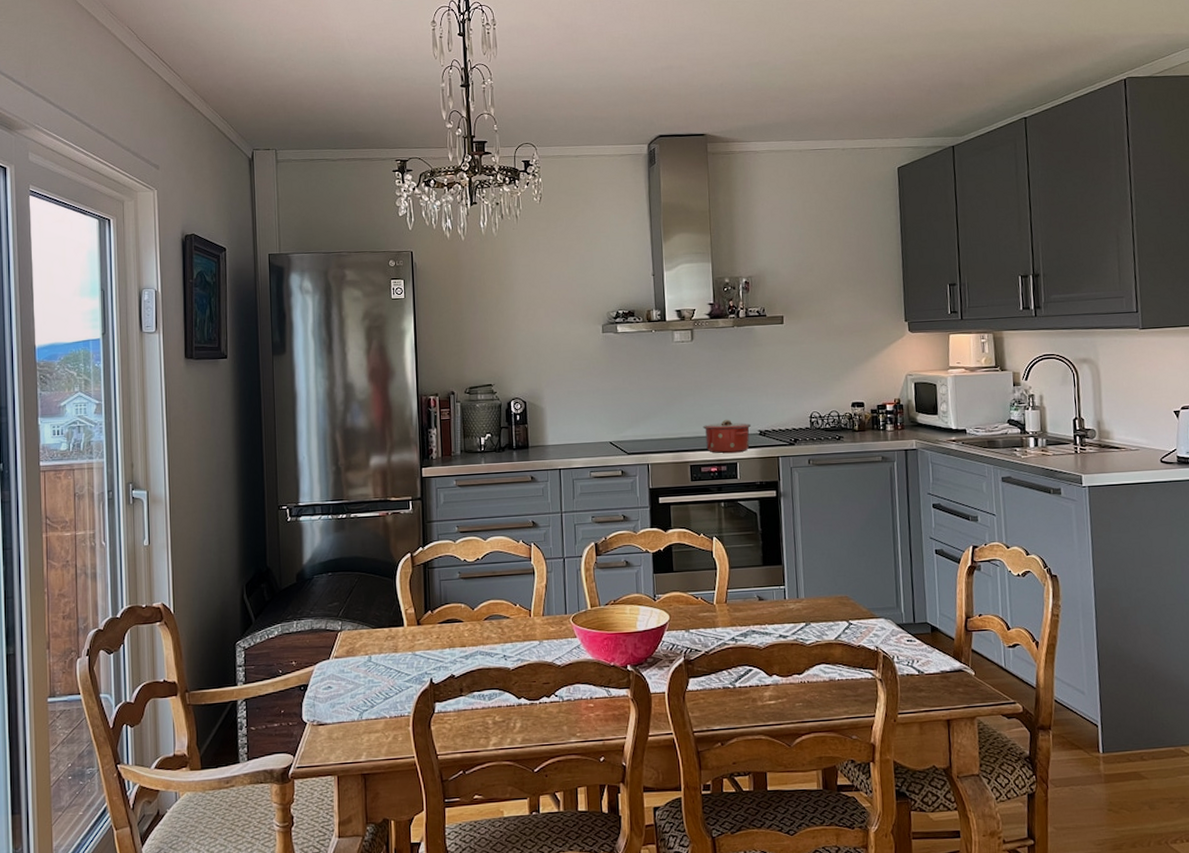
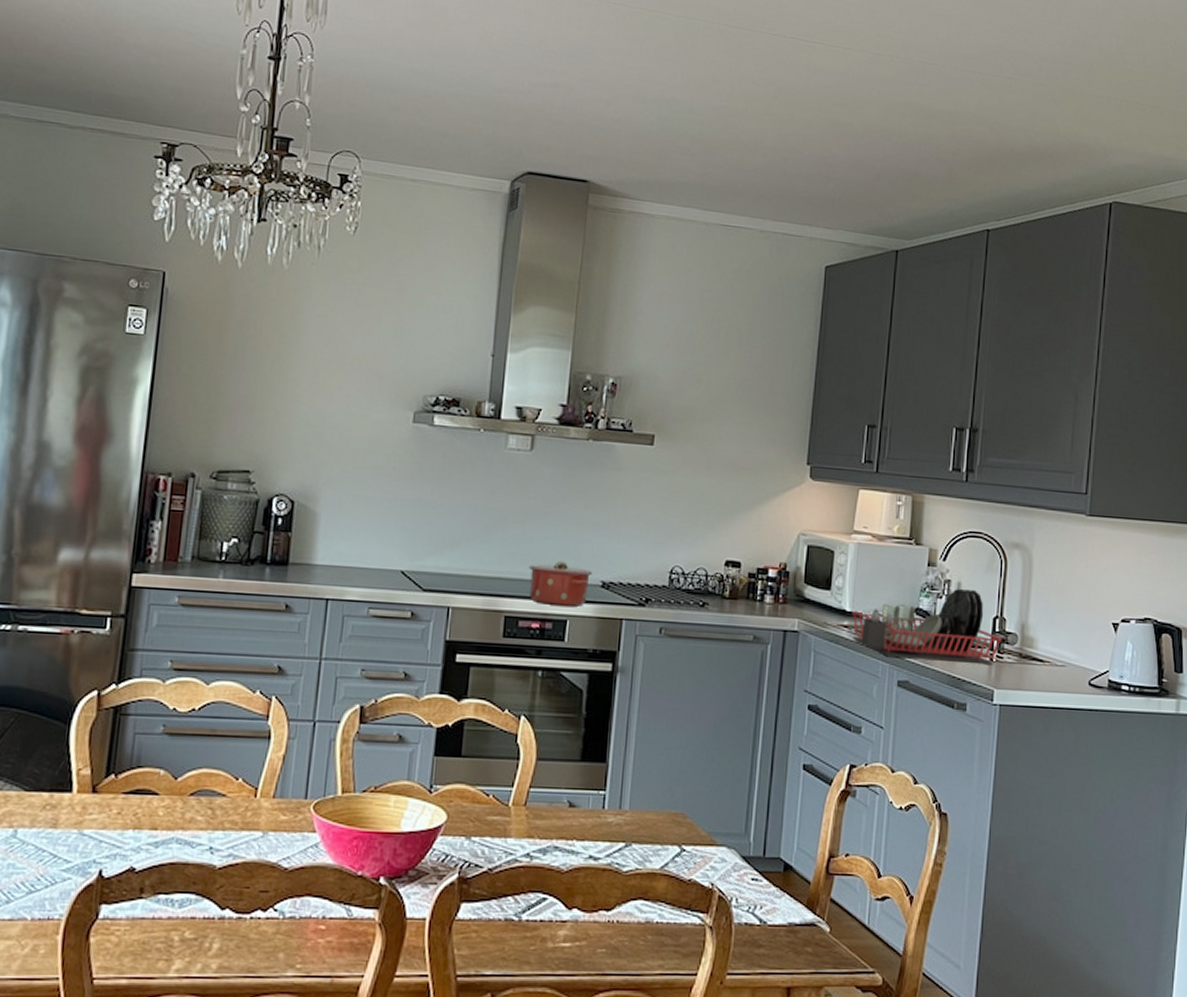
dish rack: none [957,399,1083,460] -> present [851,588,1002,665]

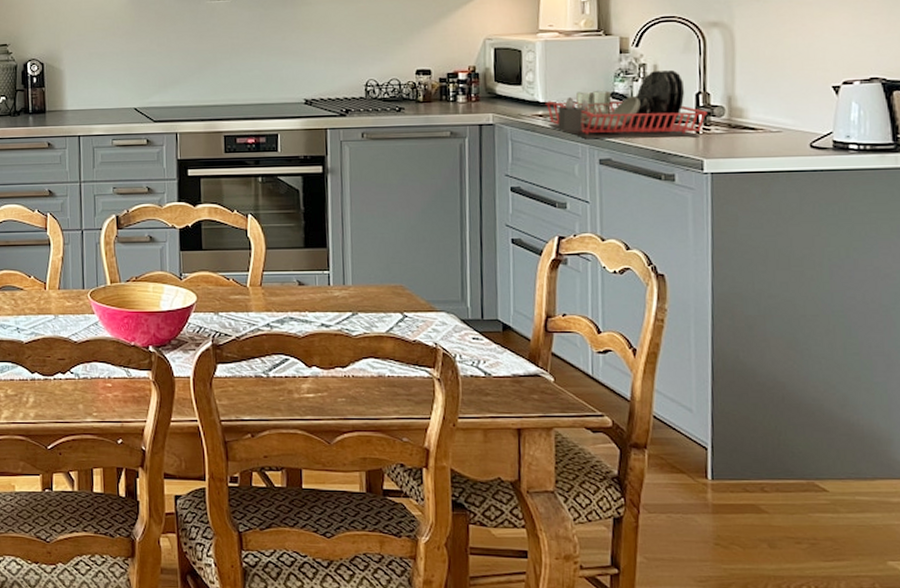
casserole: present [528,560,593,607] -> none [239,86,296,123]

